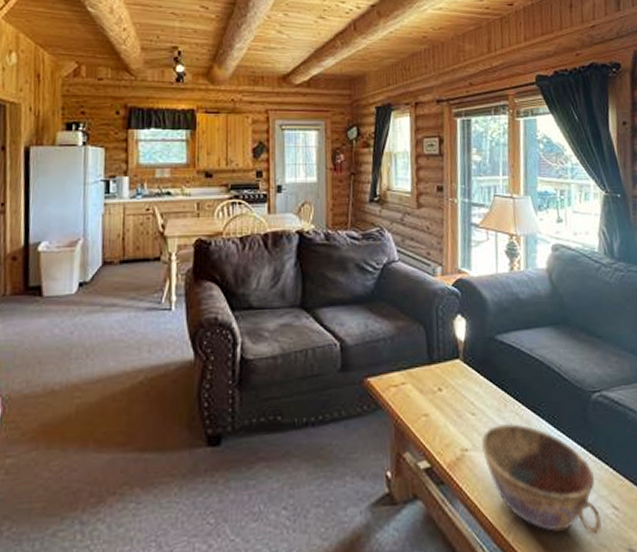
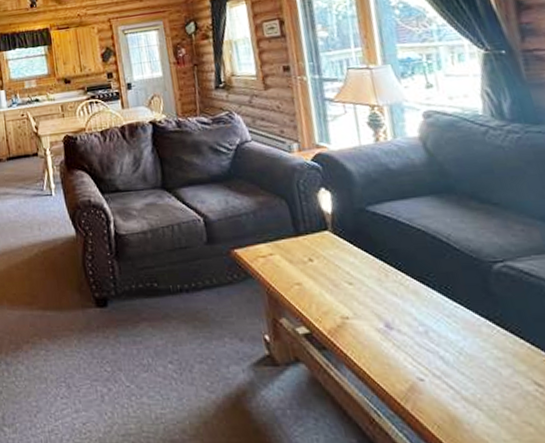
bowl: present [481,423,602,535] -> none [362,292,523,411]

